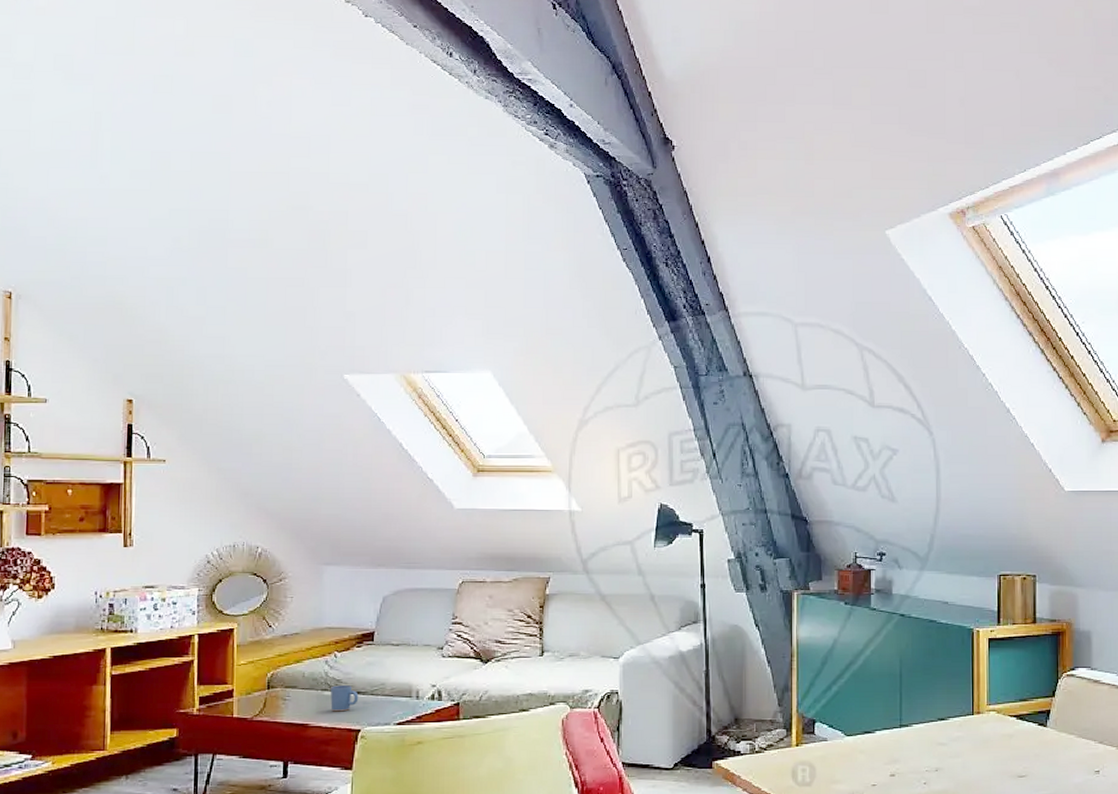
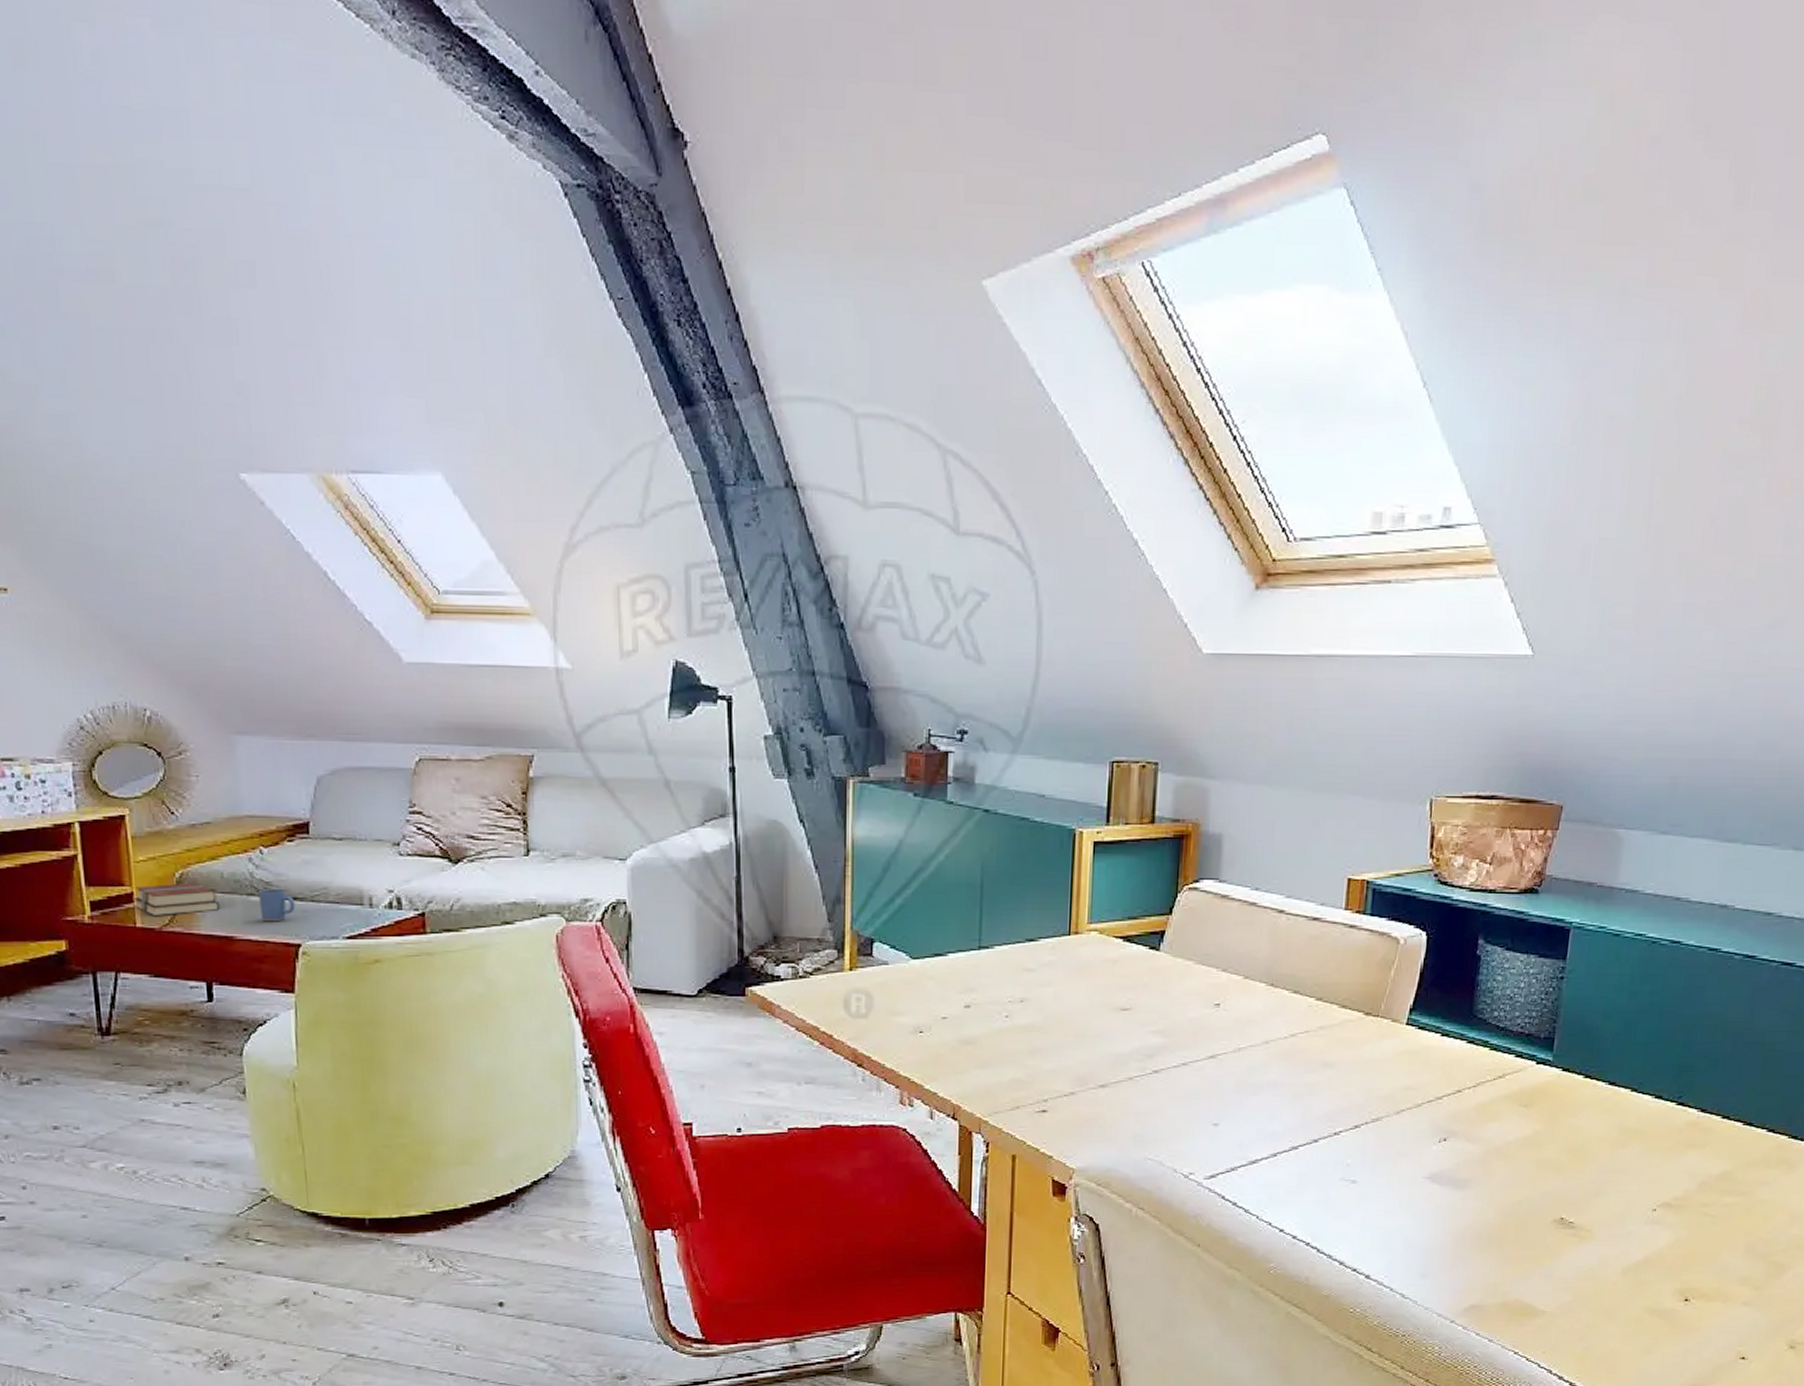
books: none [232,681,300,709] -> present [132,882,221,917]

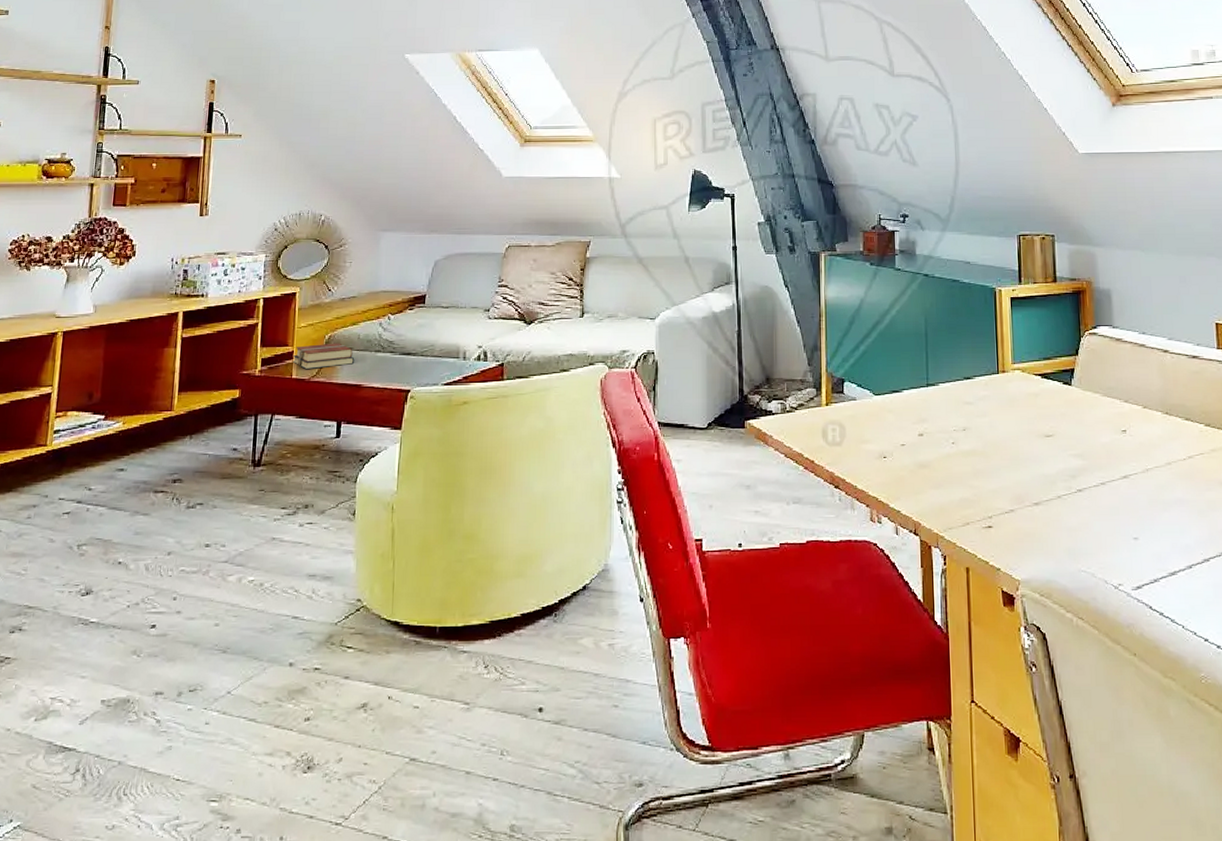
mug: present [259,889,296,922] -> none [383,347,410,373]

